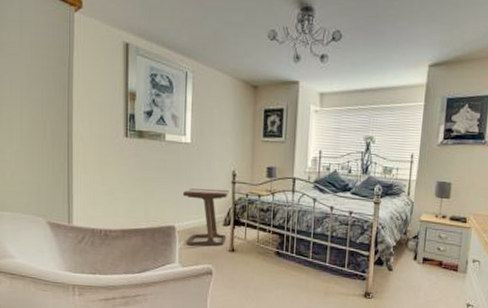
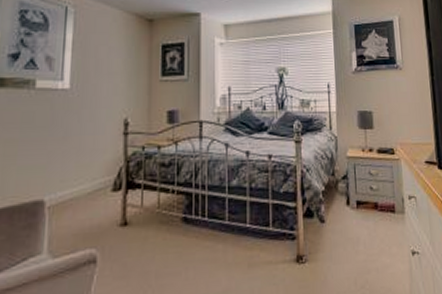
side table: present [177,188,230,248] -> none [45,143,121,230]

